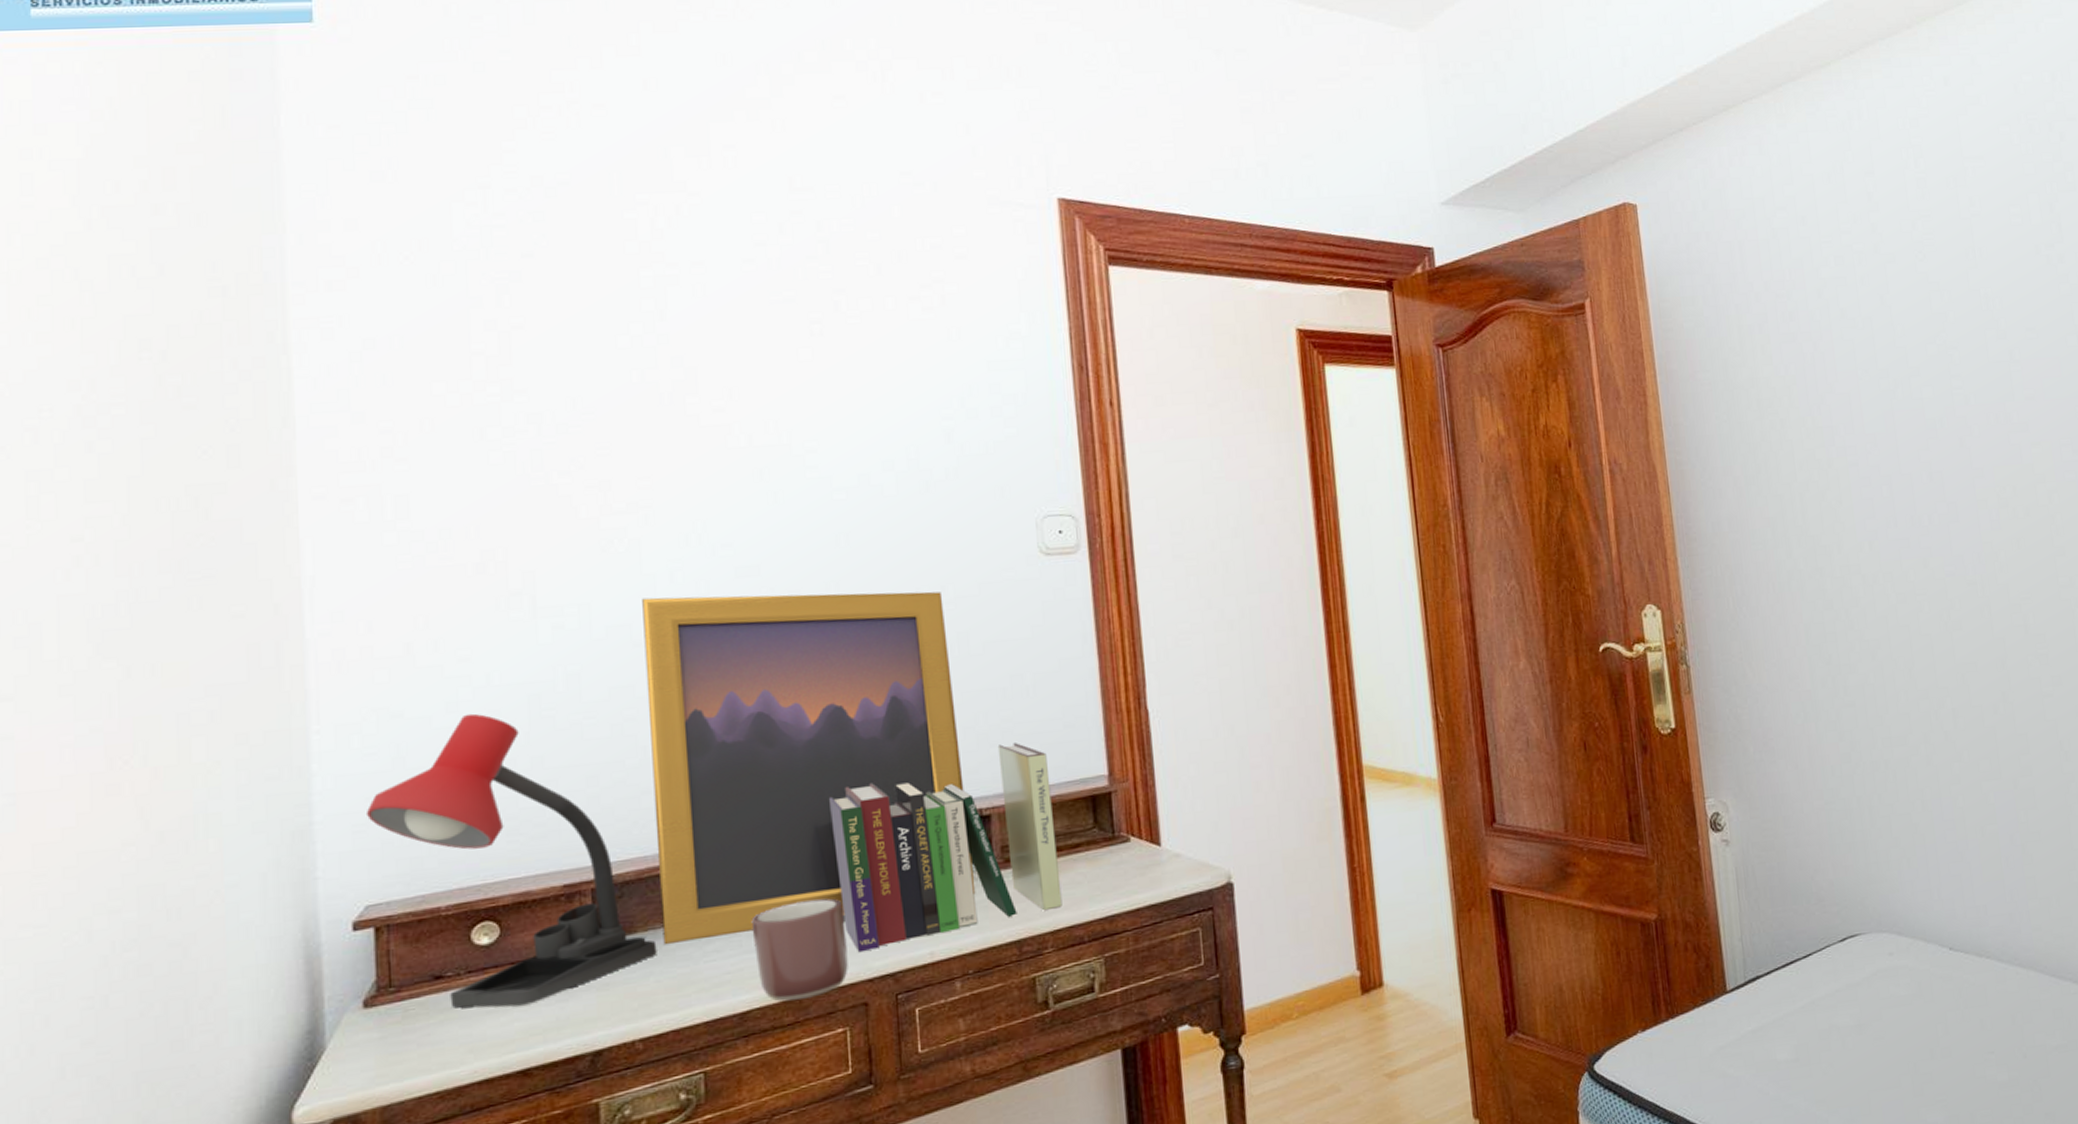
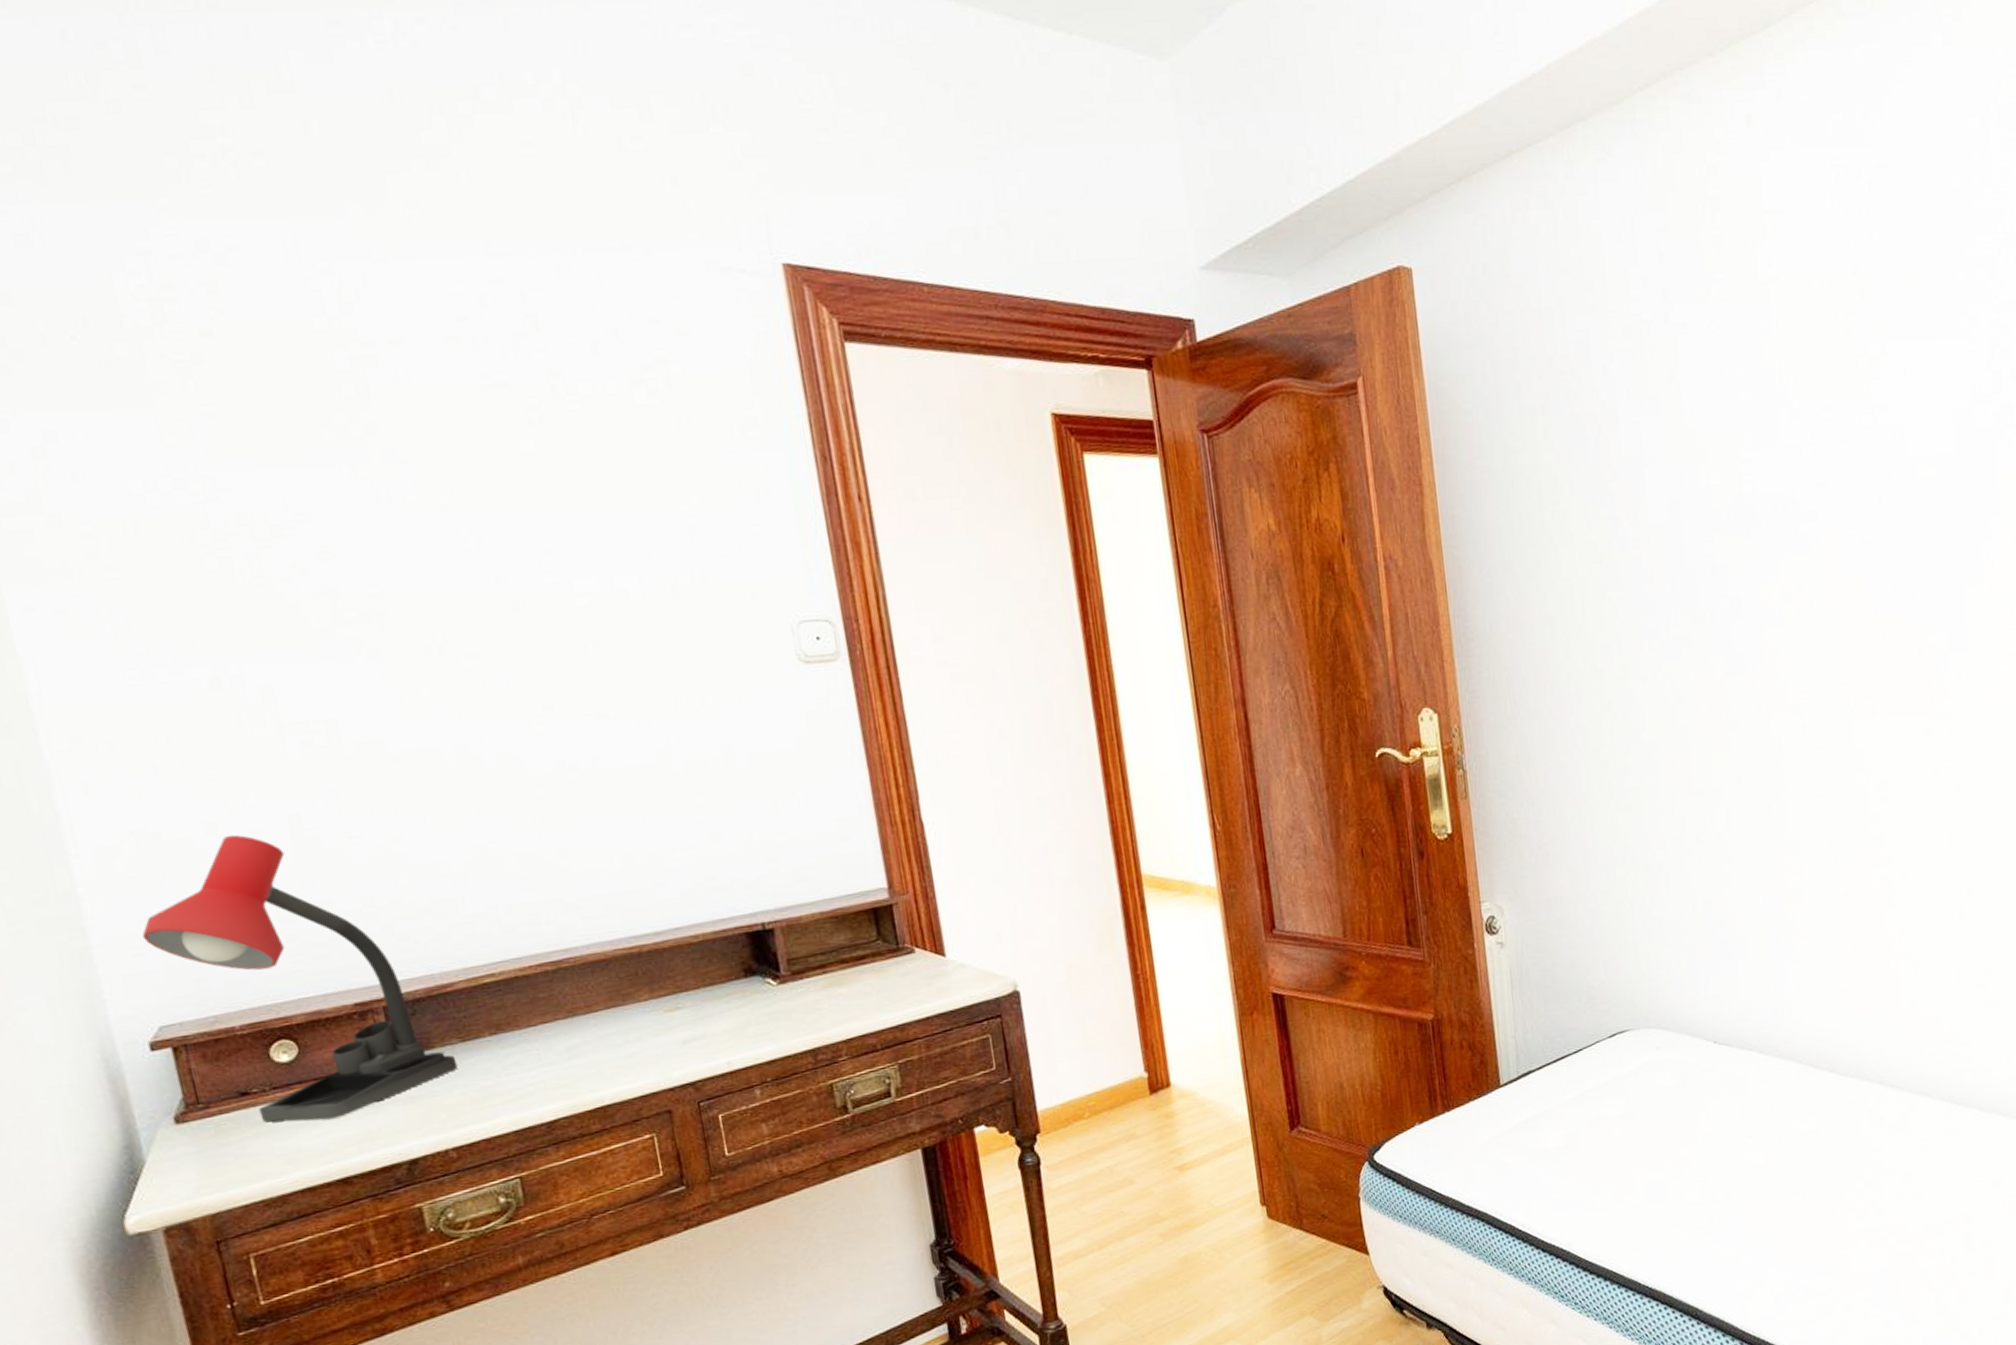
picture frame: present [642,591,976,945] -> none [390,703,767,1060]
mug: present [751,898,848,1002] -> none [546,1012,649,1111]
books: present [828,782,1017,953] -> none [608,898,809,1064]
book: present [997,743,1062,911] -> none [774,857,853,1021]

